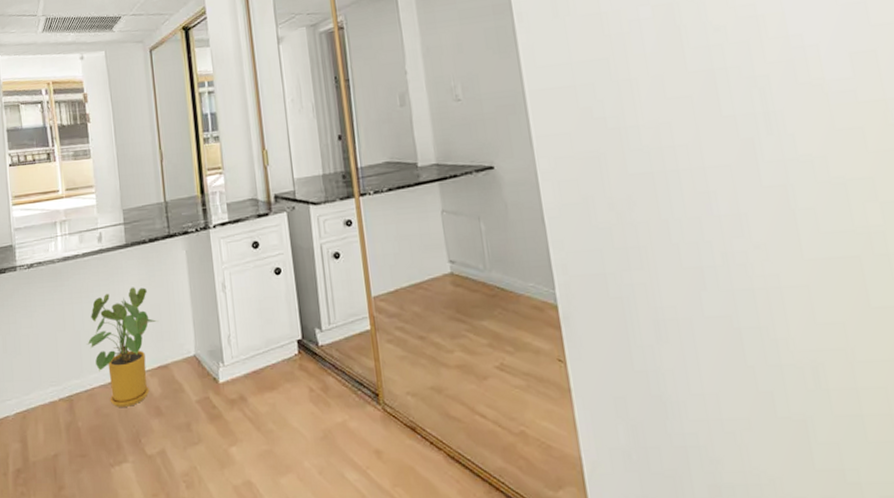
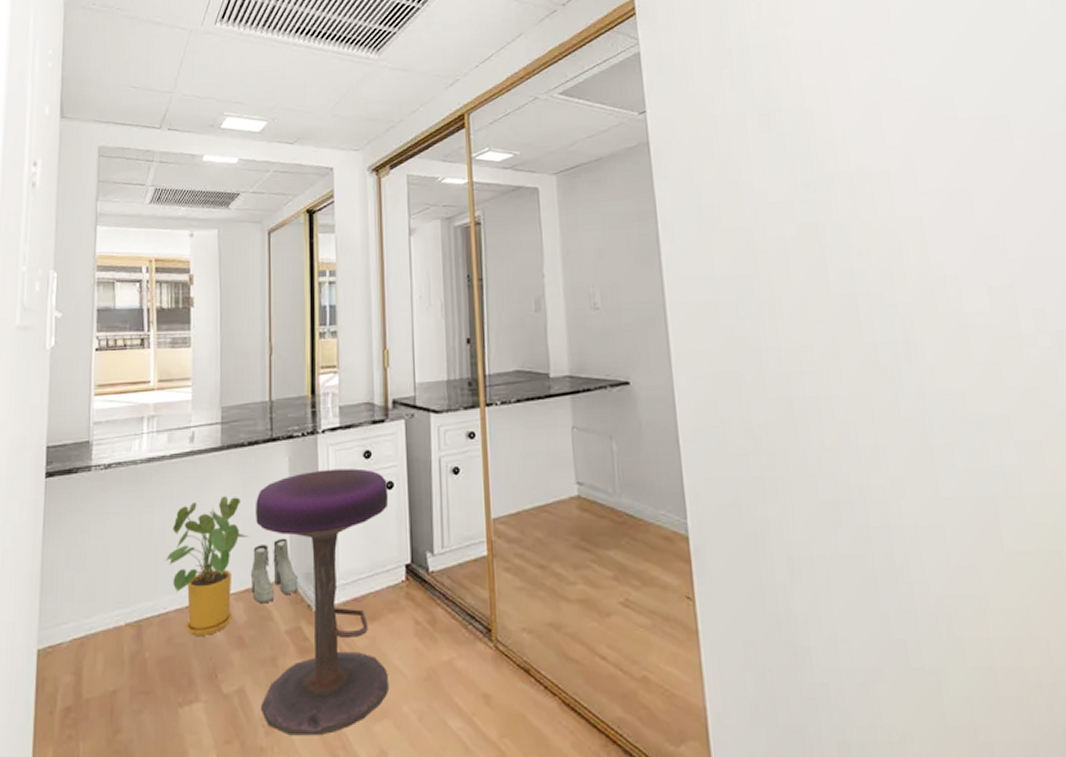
stool: none [160,257,290,489] -> present [256,468,389,736]
boots: none [161,321,204,378] -> present [250,538,298,604]

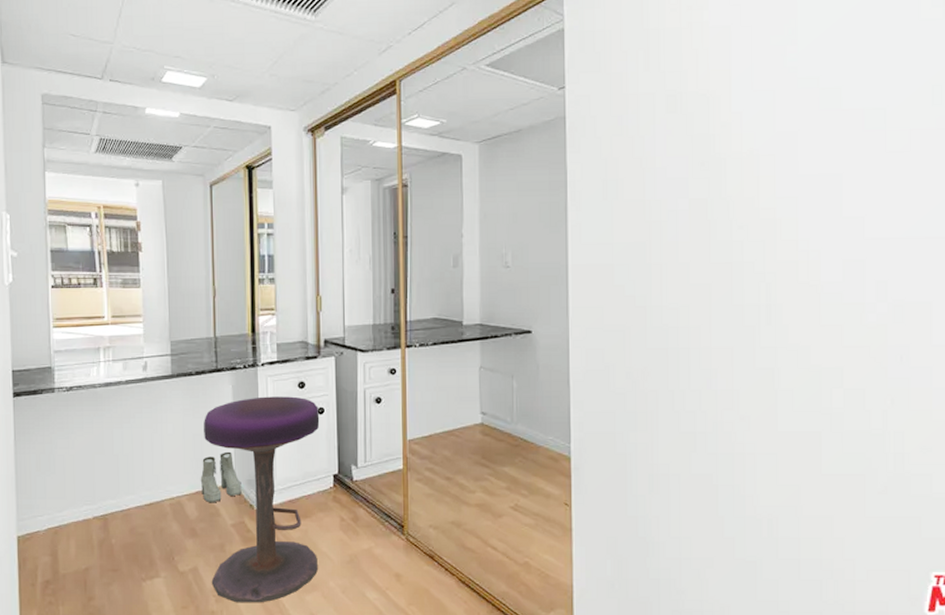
house plant: present [165,496,250,636] -> none [125,416,199,527]

